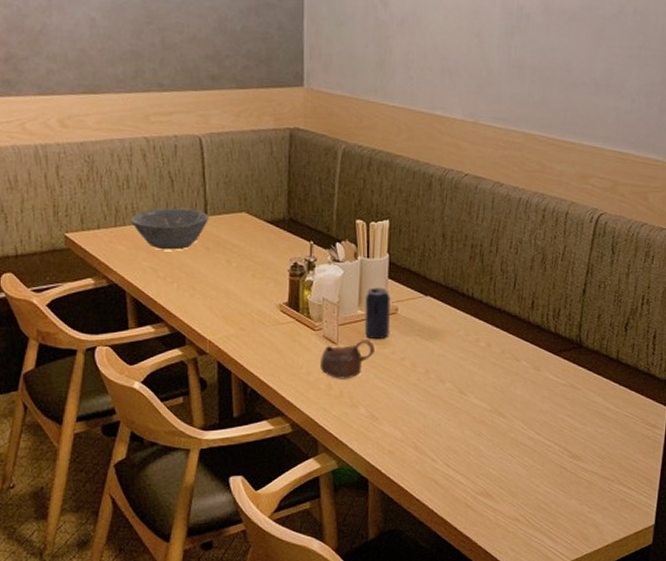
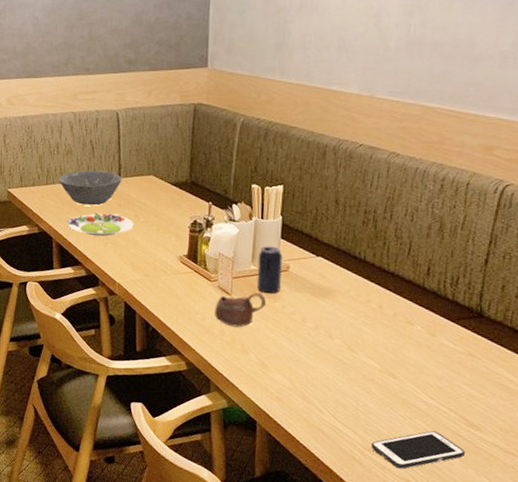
salad plate: none [144,258,225,287] -> present [68,213,134,237]
cell phone: none [482,466,569,509] -> present [370,431,466,469]

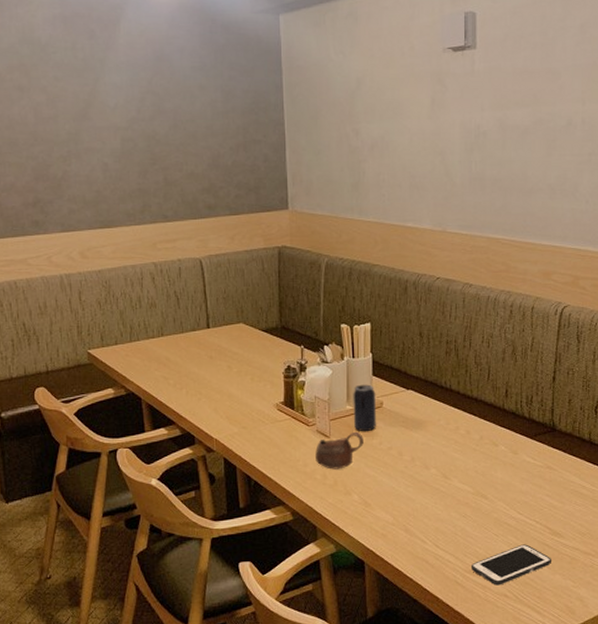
bowl: present [58,170,123,206] -> none [143,322,212,360]
salad plate: present [68,213,134,237] -> none [157,366,227,392]

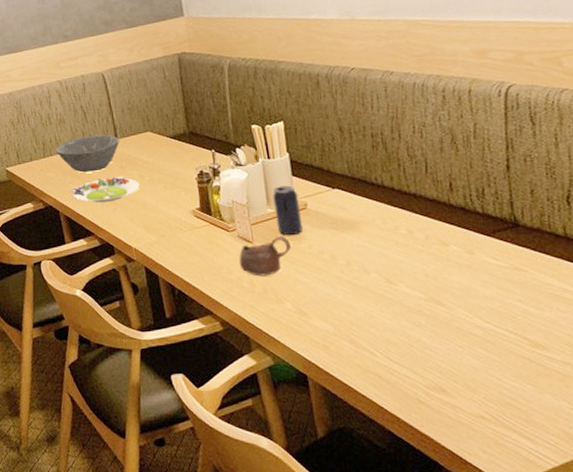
bowl: none [143,322,212,360] -> present [55,134,120,173]
salad plate: none [157,366,227,392] -> present [72,176,140,203]
cell phone: present [470,544,552,586] -> none [434,357,538,405]

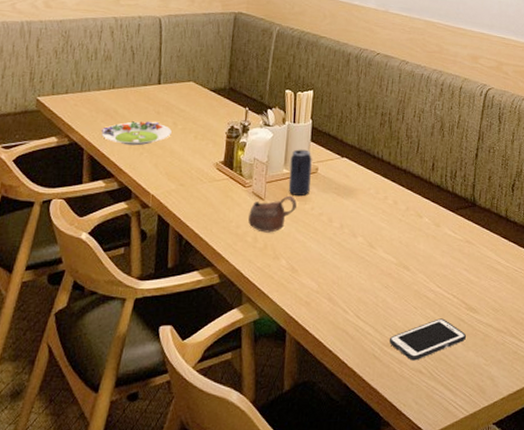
bowl: present [55,134,120,173] -> none [94,76,163,114]
cell phone: none [434,357,538,405] -> present [389,318,467,361]

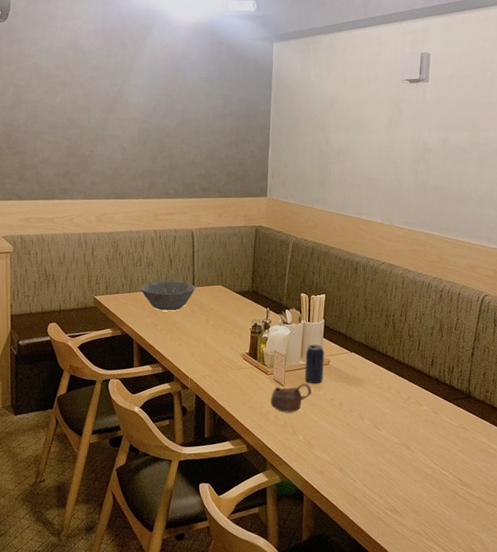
bowl: none [94,76,163,114] -> present [140,280,196,311]
salad plate: present [101,121,172,146] -> none [147,317,205,338]
cell phone: present [389,318,467,361] -> none [391,491,461,524]

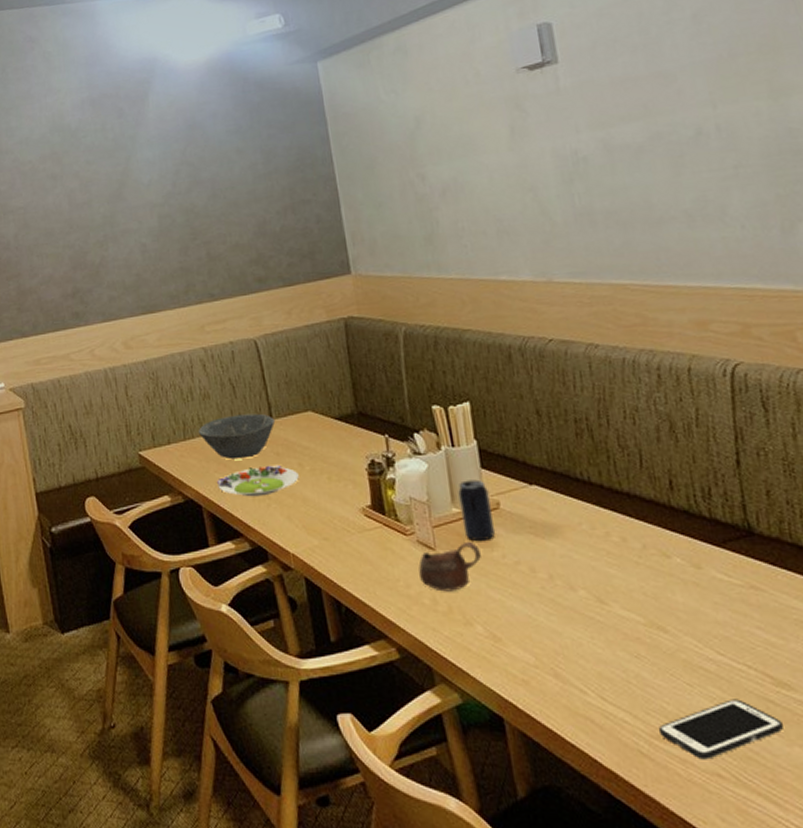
salad plate: none [147,317,205,338] -> present [217,464,299,497]
cell phone: none [391,491,461,524] -> present [658,699,785,760]

